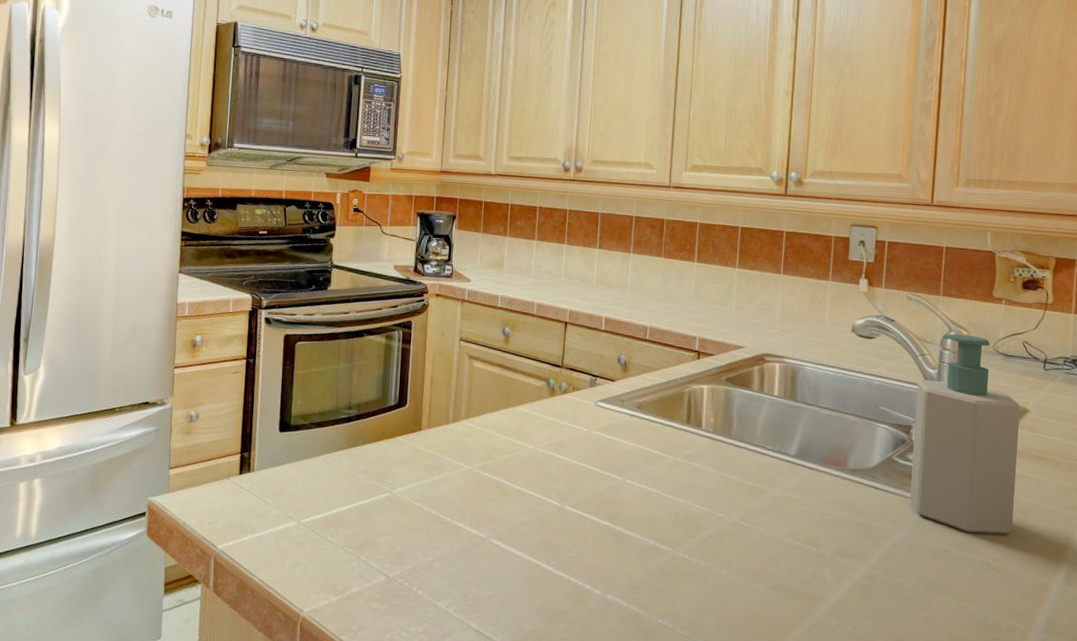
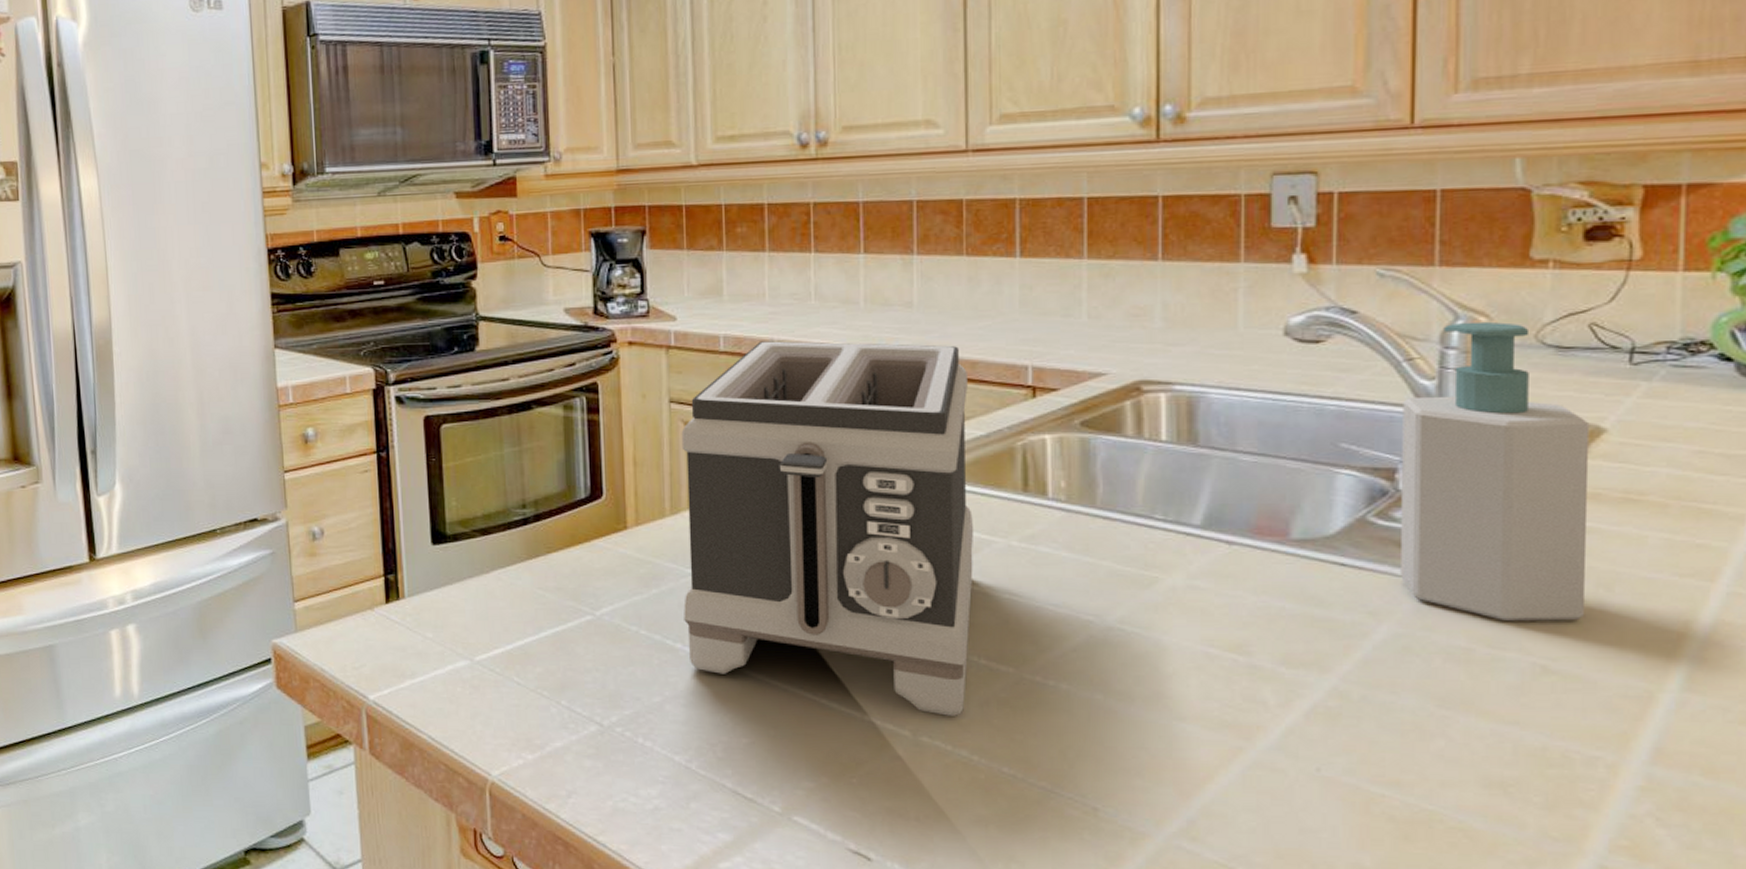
toaster: none [454,303,658,581] -> present [681,341,975,716]

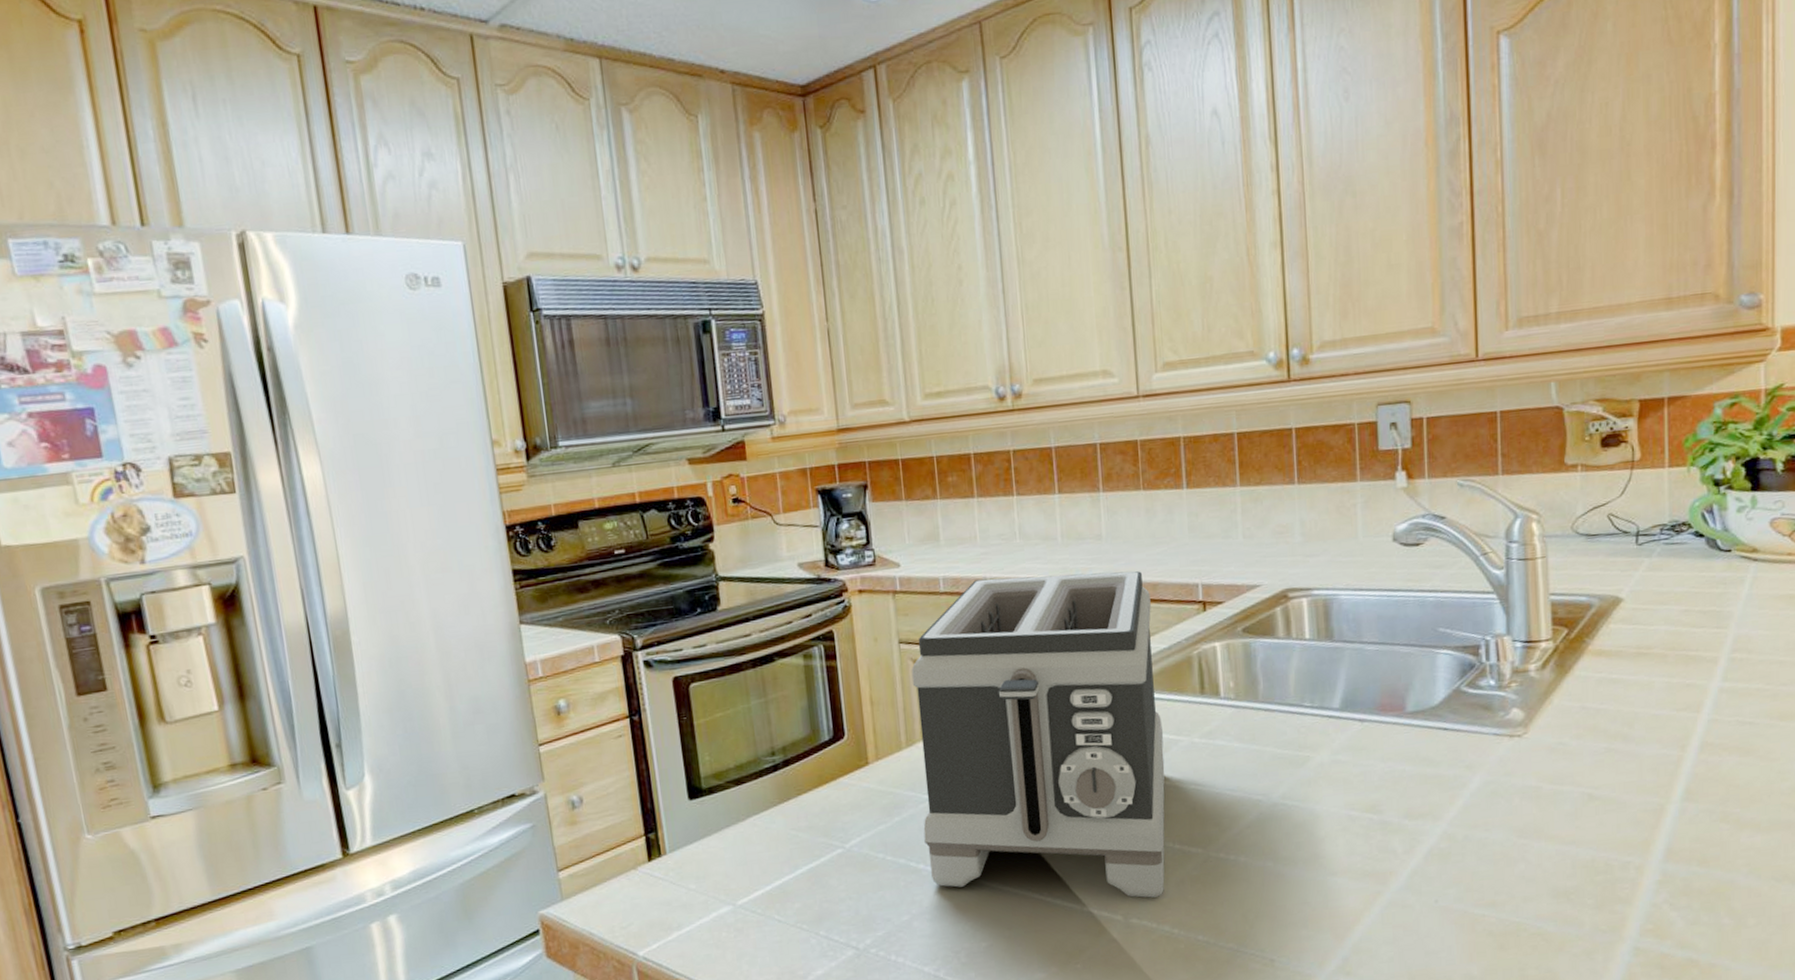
soap bottle: present [1401,321,1590,621] -> none [1482,518,1615,761]

